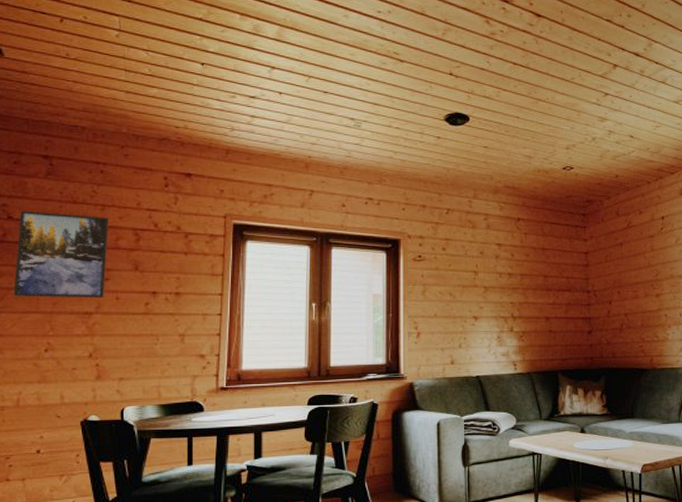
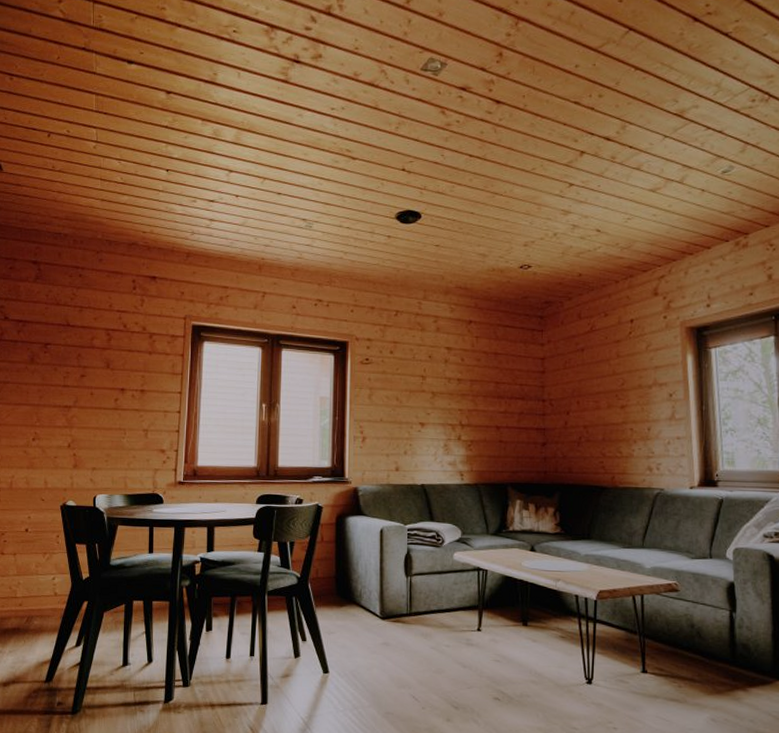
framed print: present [13,210,108,299] -> none [8,311,85,394]

